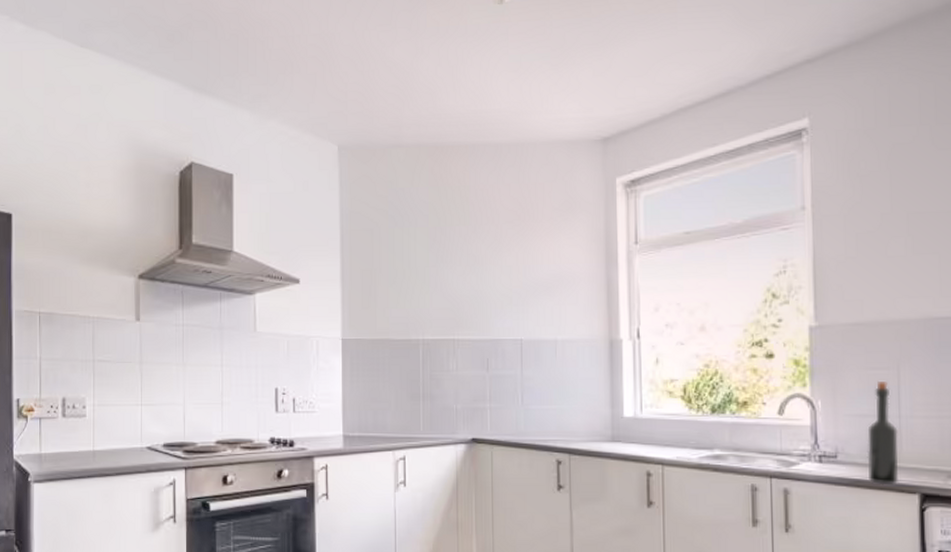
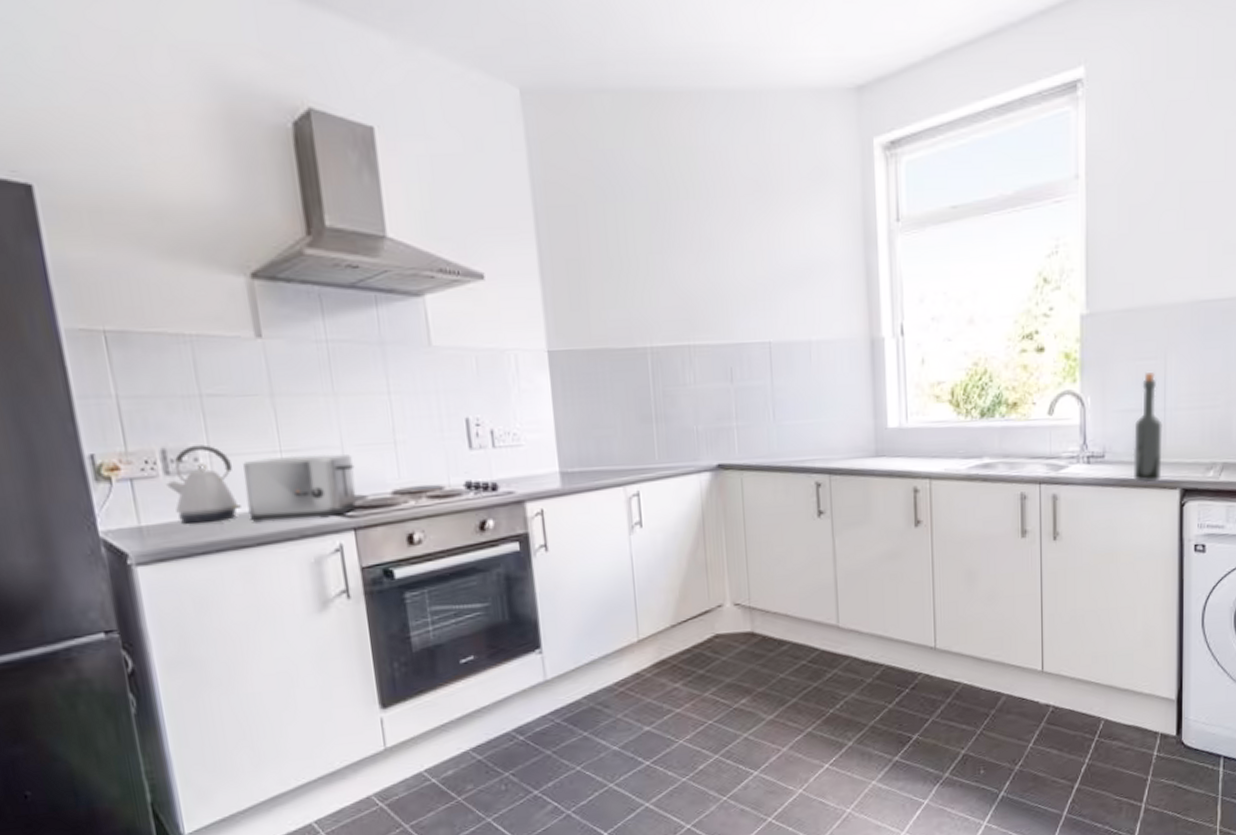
kettle: none [62,396,109,455] -> present [166,444,241,525]
toaster: none [114,408,191,458] -> present [243,453,357,522]

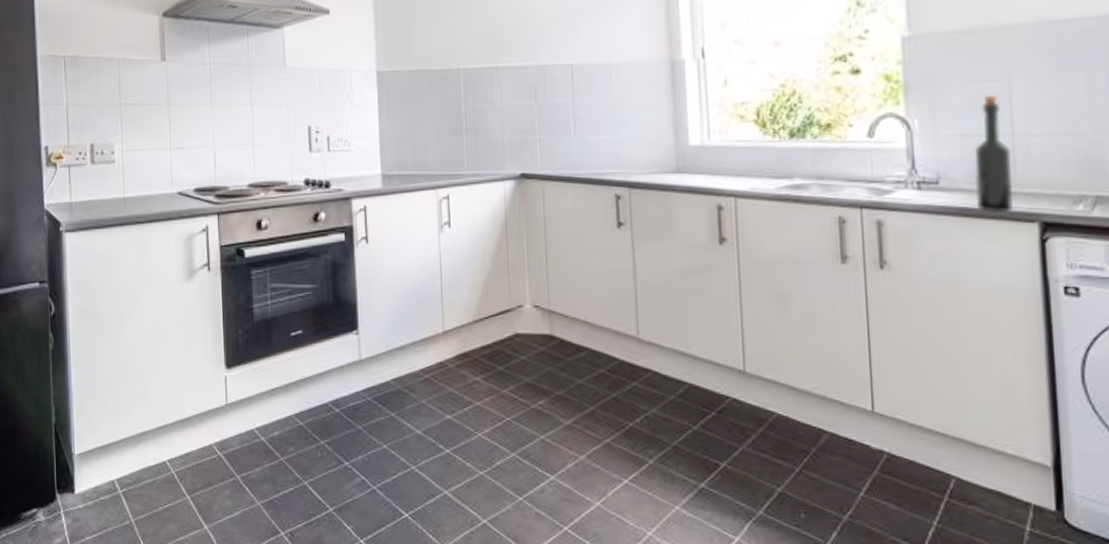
kettle: present [166,444,241,525] -> none [91,141,139,203]
toaster: present [243,453,357,522] -> none [143,152,222,204]

